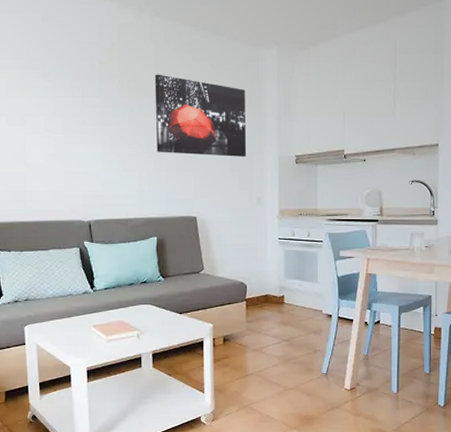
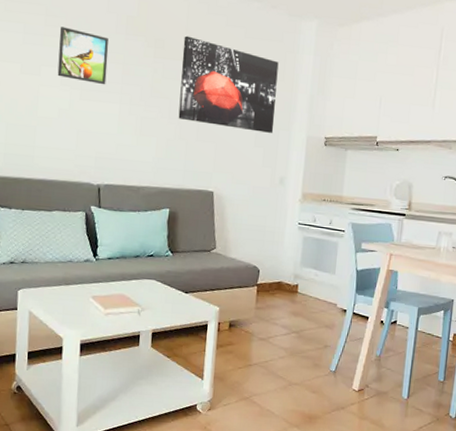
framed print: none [38,78,87,128] -> present [57,27,109,85]

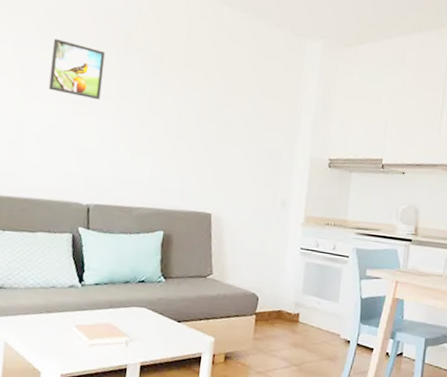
wall art: present [178,36,279,133] -> none [176,52,282,154]

